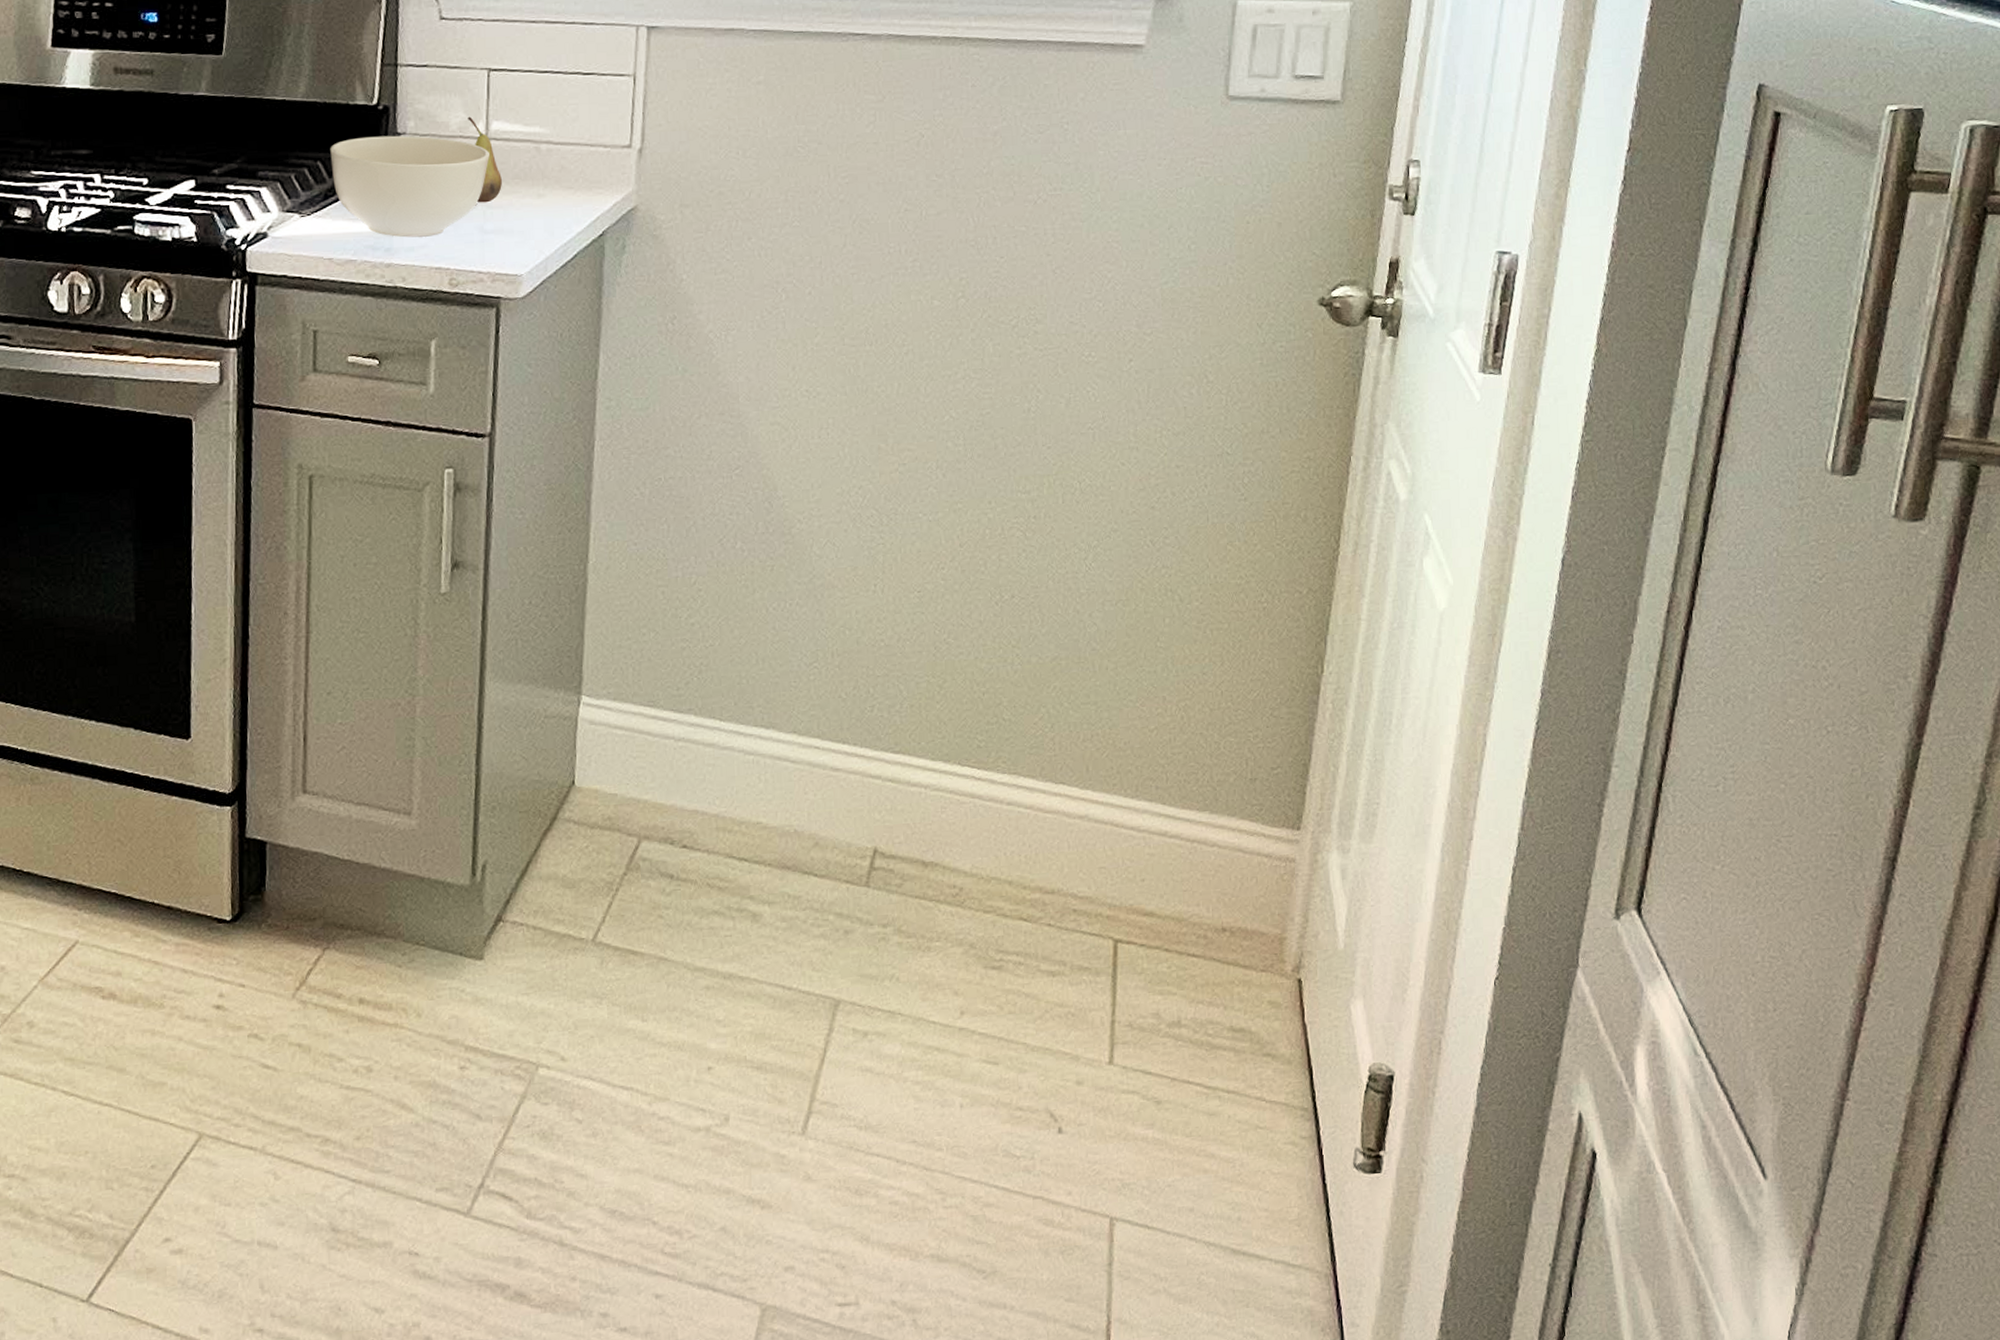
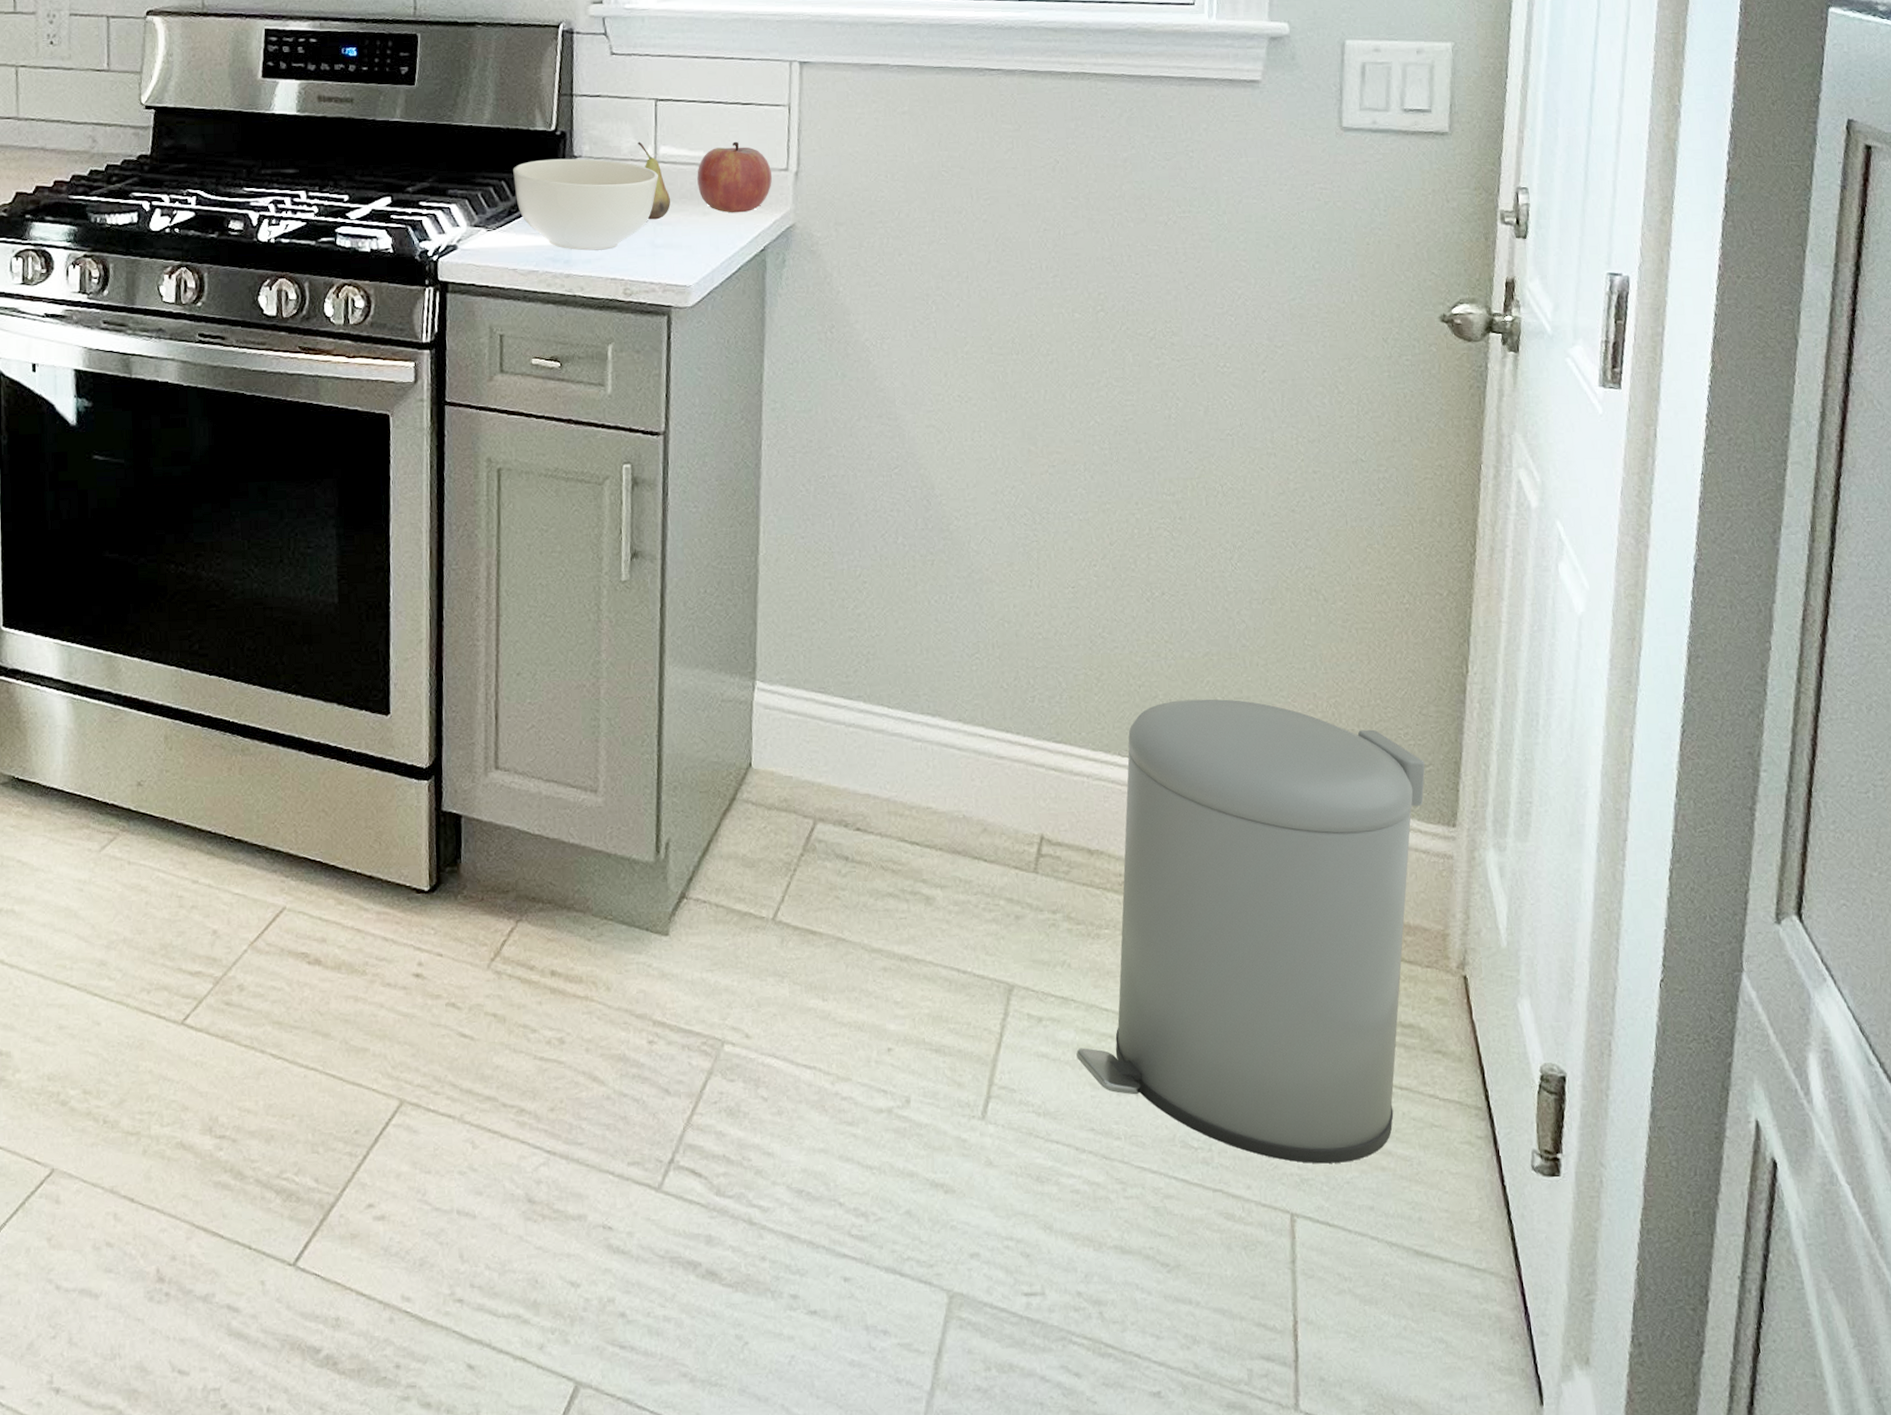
fruit: none [532,115,613,195] -> present [697,141,772,213]
pedal bin: none [901,705,1273,1169] -> present [1076,699,1425,1164]

